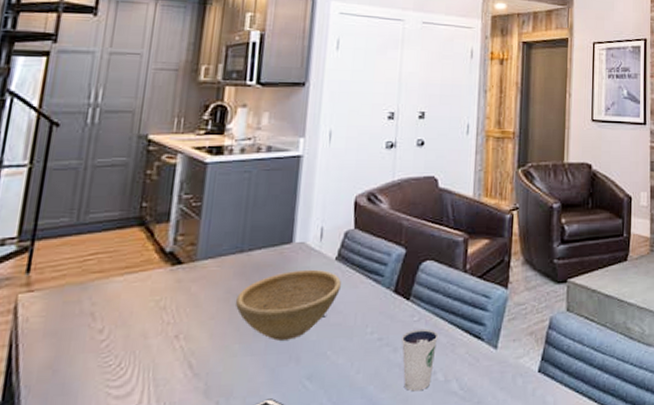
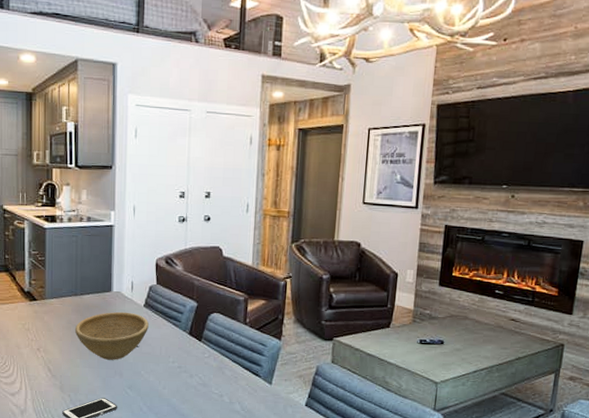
dixie cup: present [401,328,439,392] -> none [195,363,224,407]

